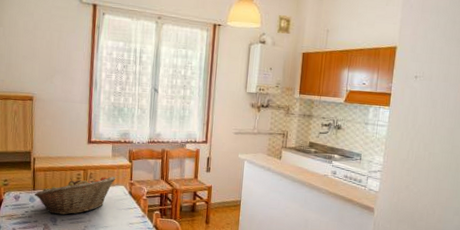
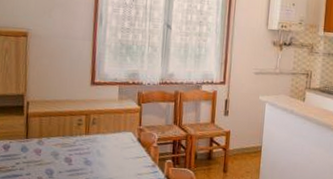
fruit basket: present [34,176,116,215] -> none [27,122,123,166]

